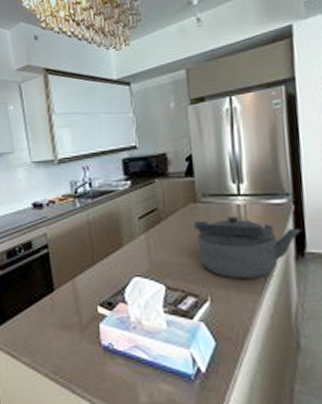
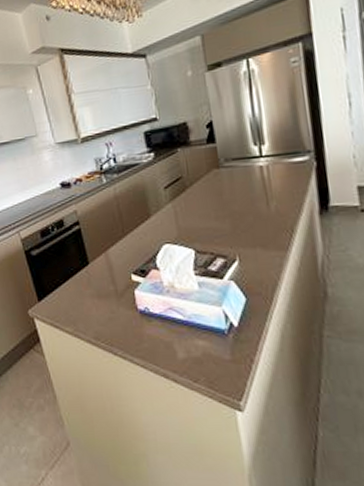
kettle: present [194,216,302,280] -> none [218,177,325,238]

